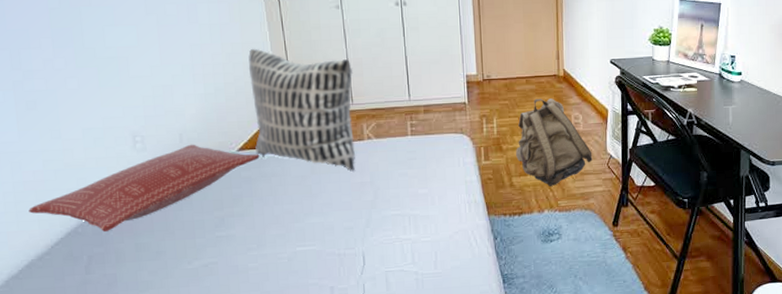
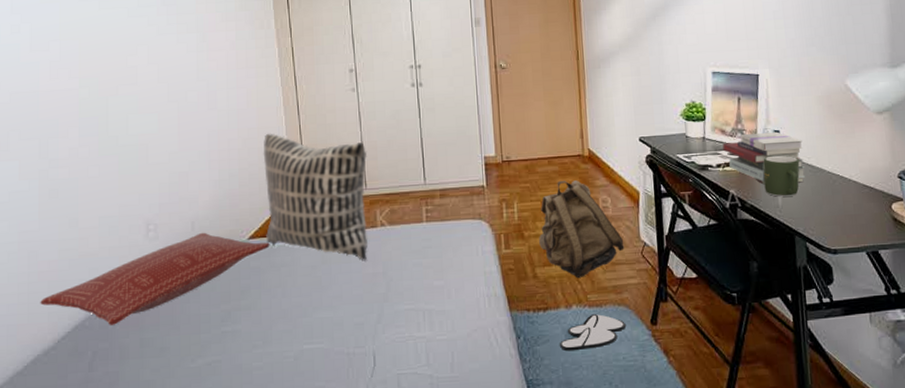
slippers: none [532,218,592,249] -> present [560,314,627,351]
books: none [685,56,755,104] -> present [723,131,806,184]
mug: none [718,78,750,116] -> present [763,155,800,198]

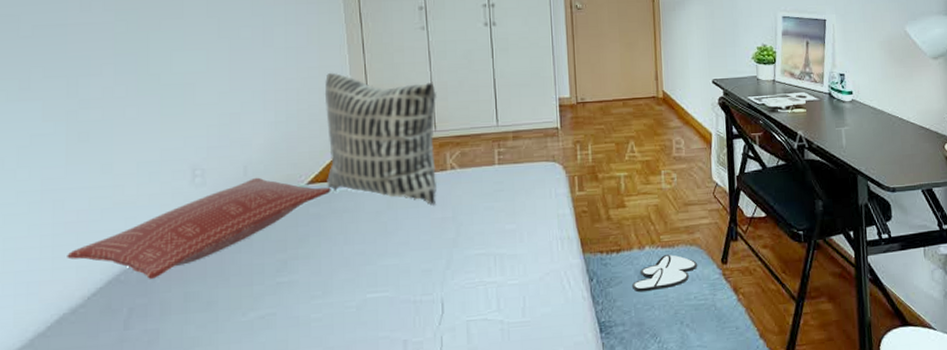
backpack: present [539,180,625,279] -> none [613,121,697,220]
books: present [723,131,806,184] -> none [791,75,868,125]
mug: present [763,155,800,198] -> none [829,97,863,138]

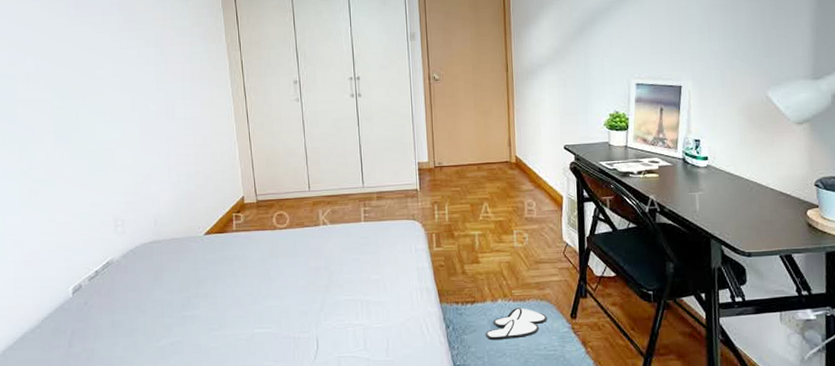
pillow: present [67,177,331,279] -> none [25,228,224,308]
cushion: present [324,72,437,205] -> none [216,139,311,255]

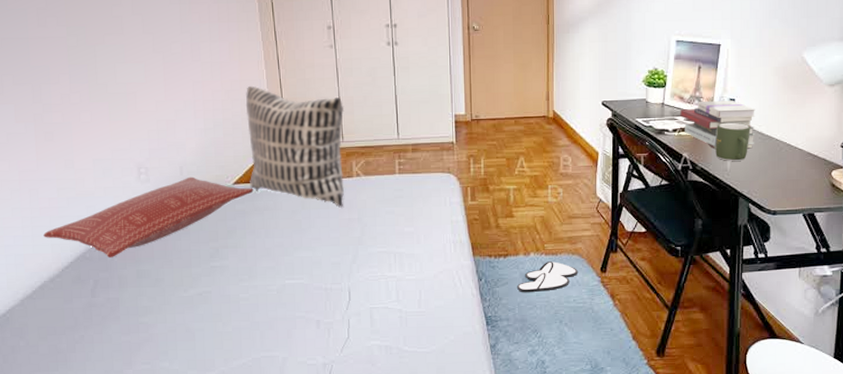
pillow: none [25,228,224,308] -> present [43,176,254,257]
cushion: none [216,139,311,255] -> present [245,85,345,207]
books: none [644,141,724,190] -> present [680,100,755,149]
mug: none [682,163,719,203] -> present [715,122,751,162]

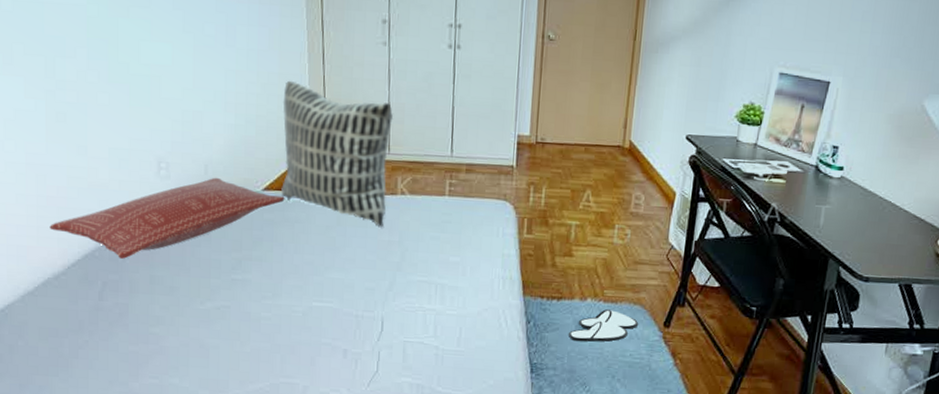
books: present [680,100,755,149] -> none [774,146,861,205]
mug: present [715,122,751,162] -> none [808,172,853,218]

